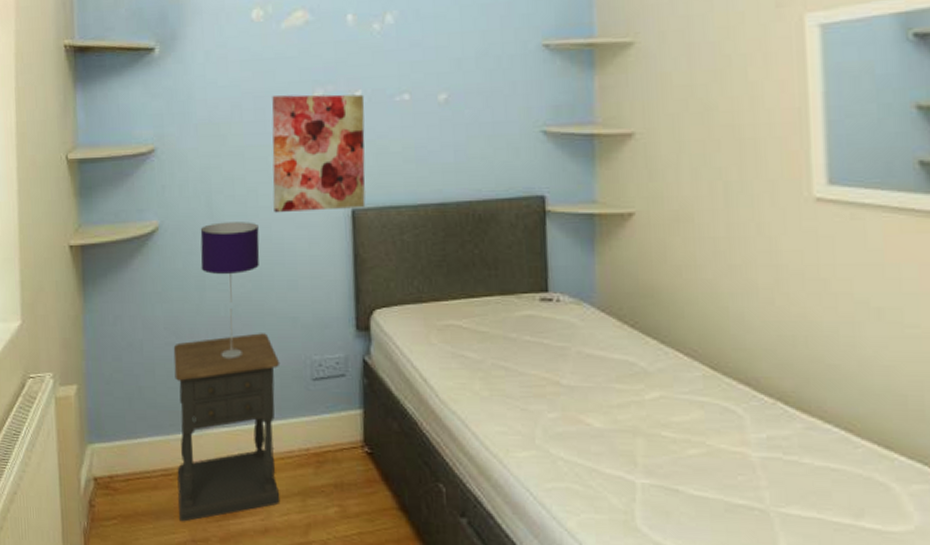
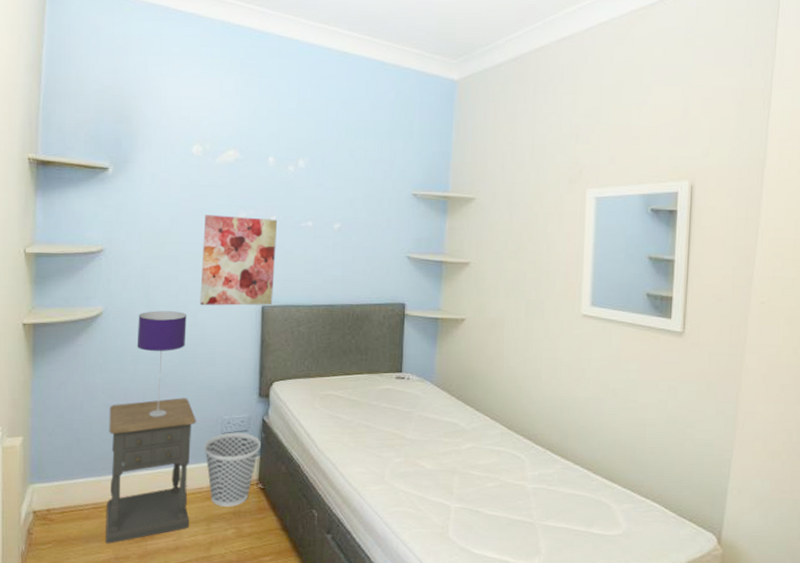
wastebasket: none [291,377,363,477] -> present [204,432,261,507]

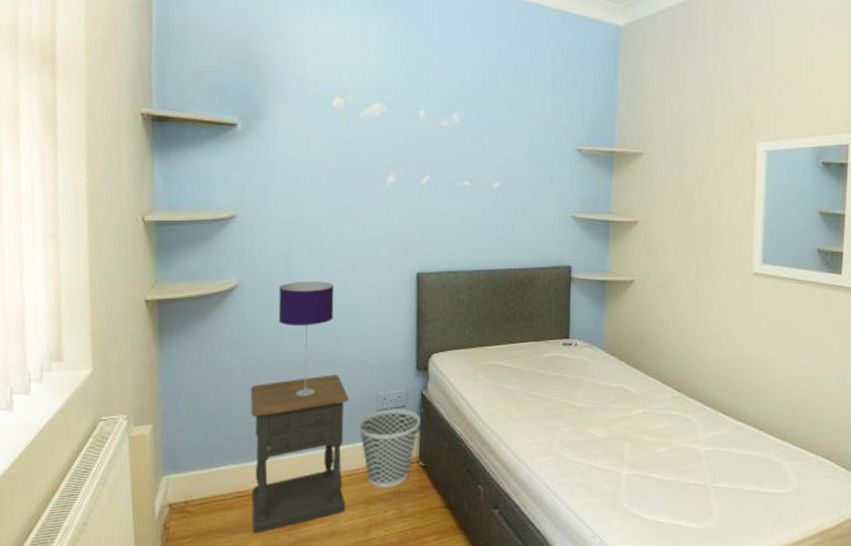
wall art: present [200,215,278,306] -> none [347,175,432,275]

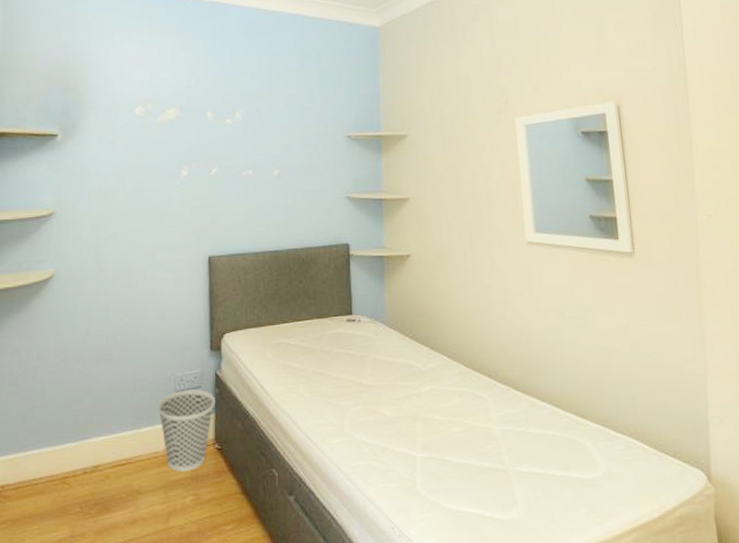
nightstand: present [250,374,350,534] -> none [61,356,150,521]
table lamp: present [278,281,334,396] -> none [88,268,136,379]

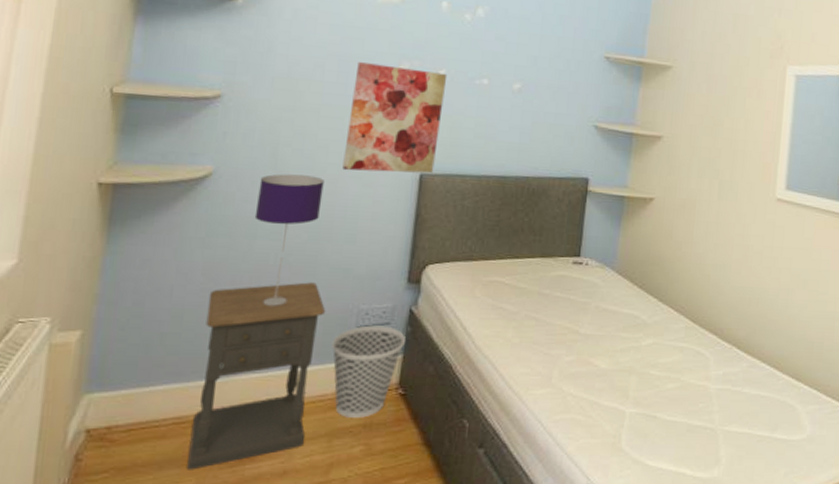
nightstand: none [61,356,150,521] -> present [187,282,326,470]
table lamp: none [88,268,136,379] -> present [254,173,324,306]
wall art: none [148,170,219,261] -> present [342,62,448,174]

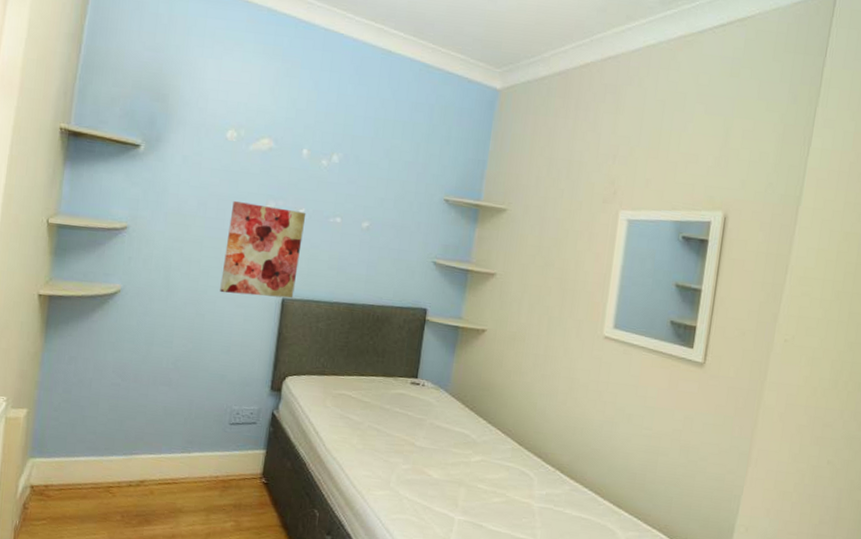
nightstand: present [187,282,326,470] -> none [101,383,206,526]
table lamp: present [254,173,324,306] -> none [152,293,206,401]
wastebasket: present [332,325,405,418] -> none [210,423,268,499]

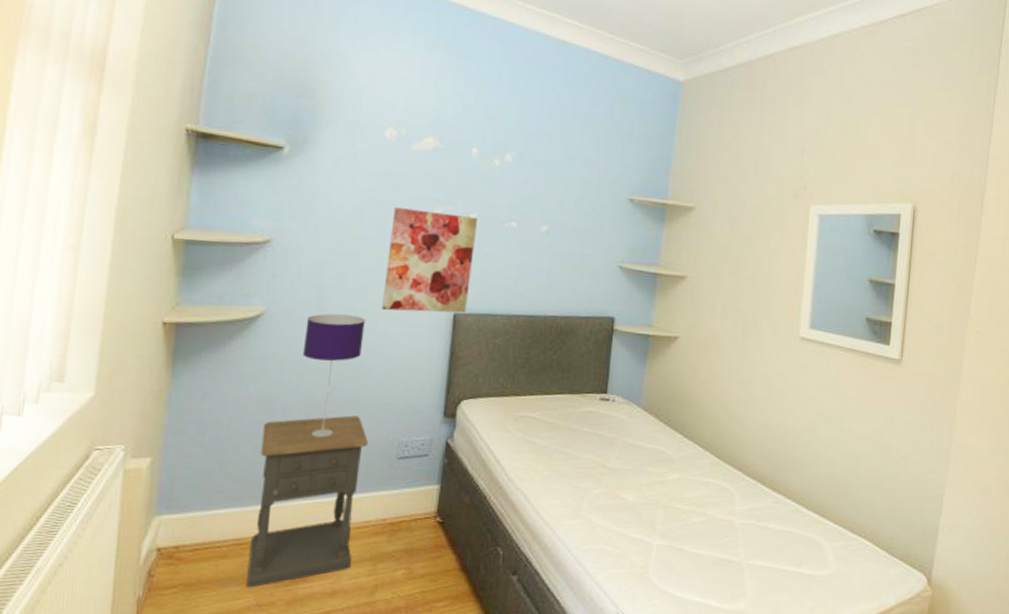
nightstand: none [101,383,206,526] -> present [246,415,369,588]
table lamp: none [152,293,206,401] -> present [302,313,365,437]

